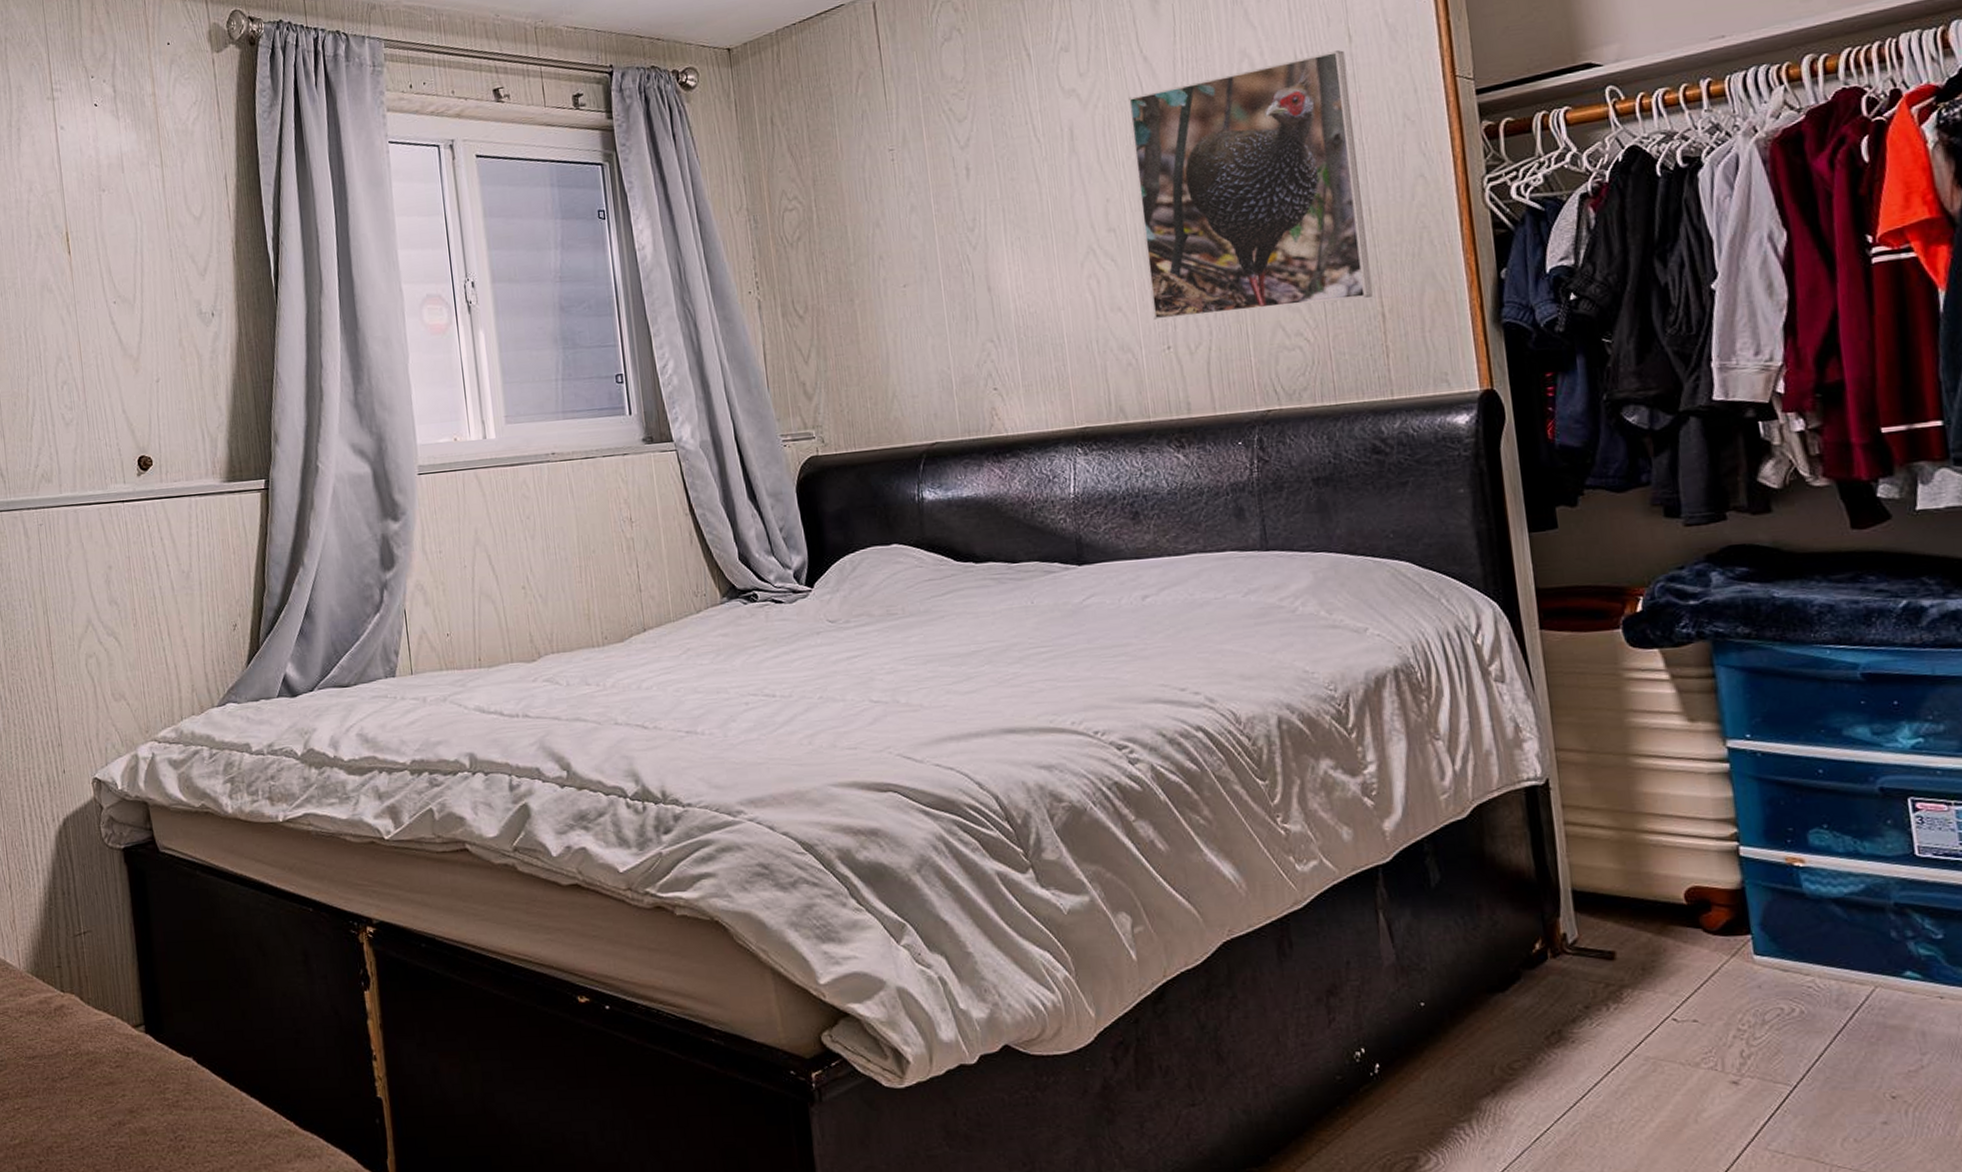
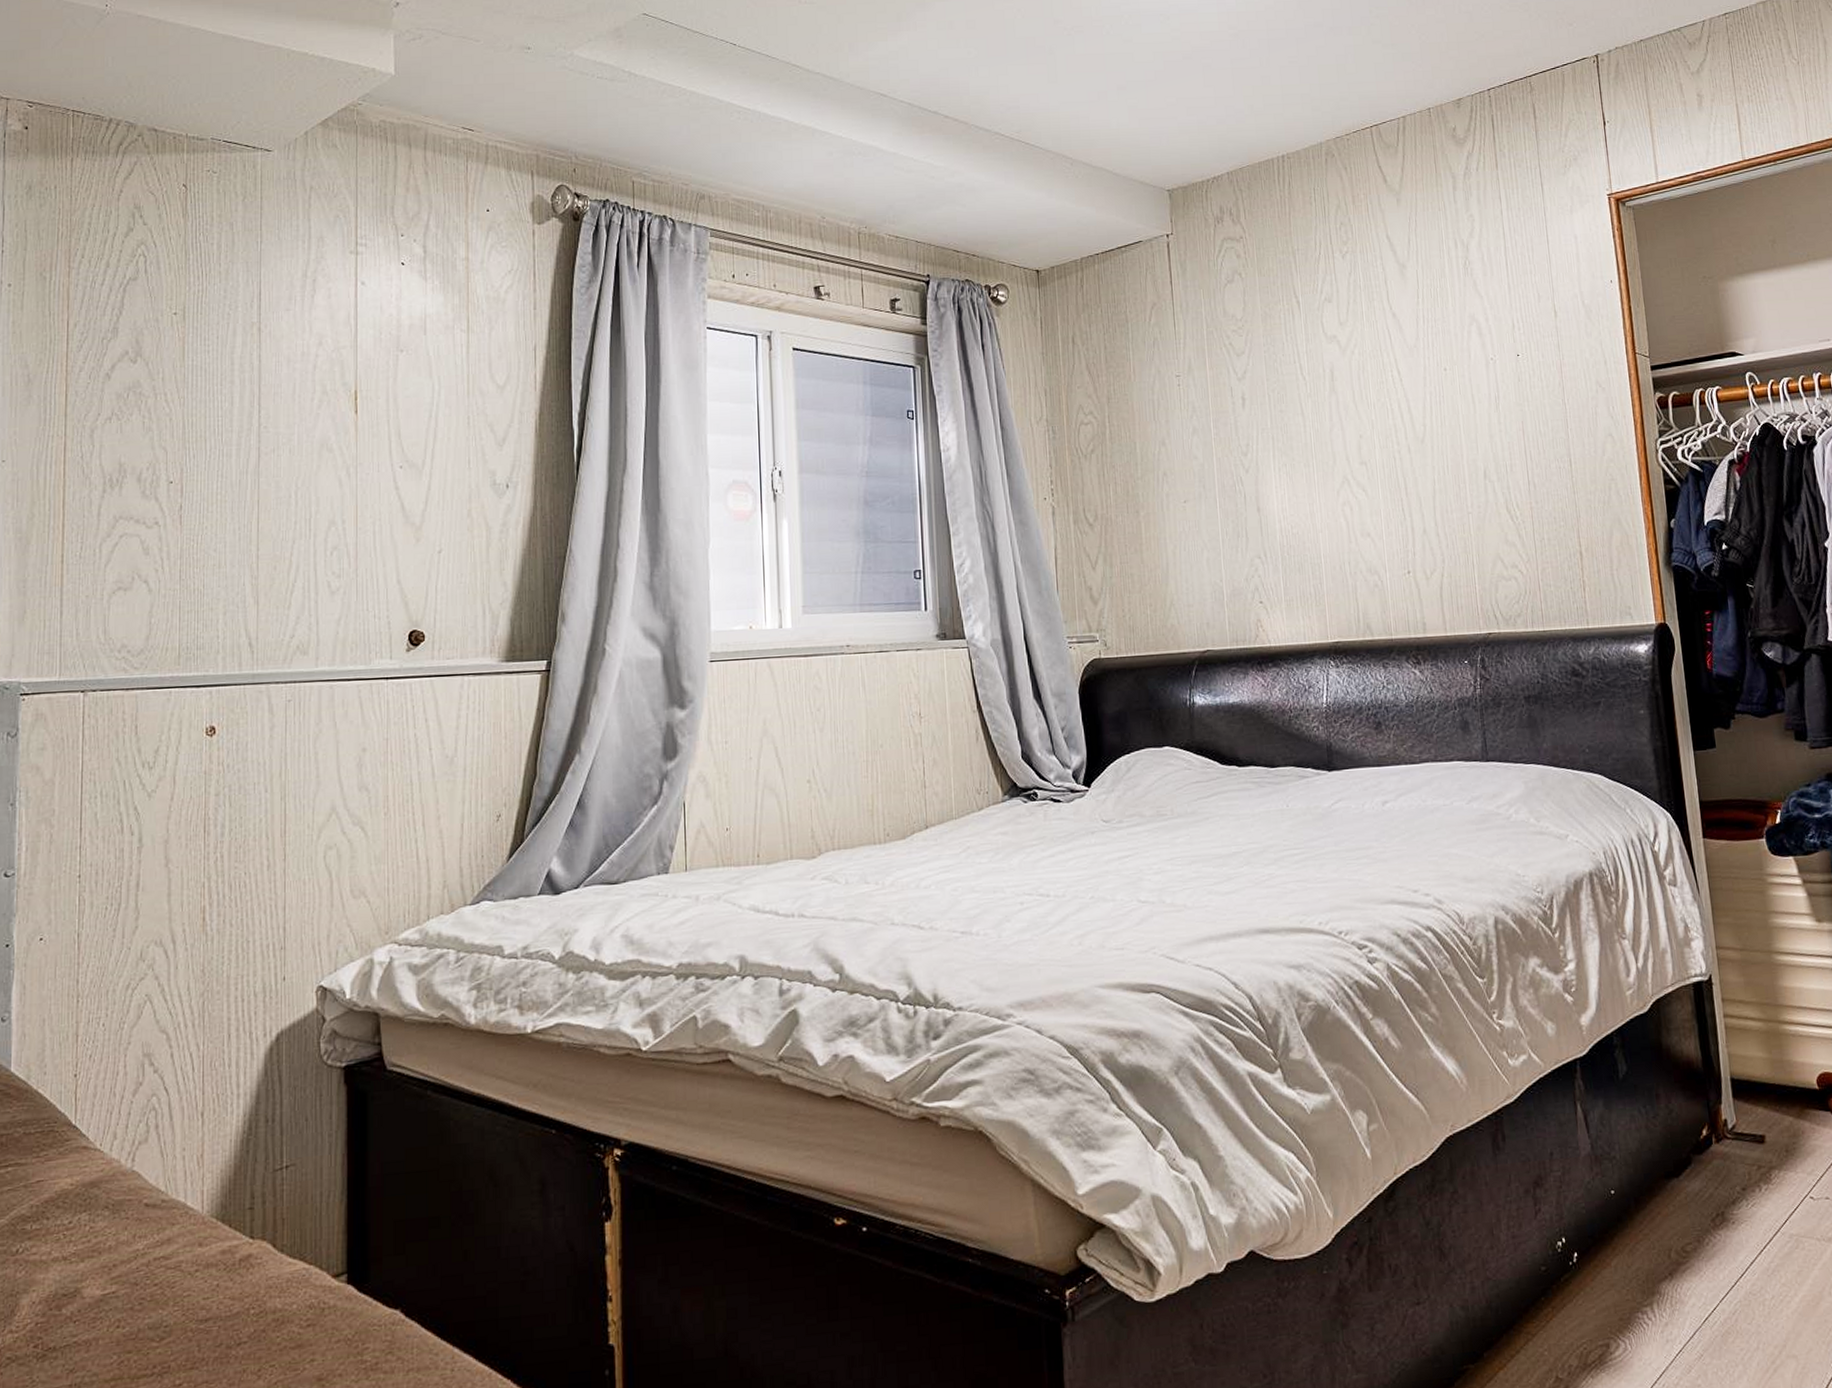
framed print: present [1127,50,1373,320] -> none [1379,323,1573,546]

